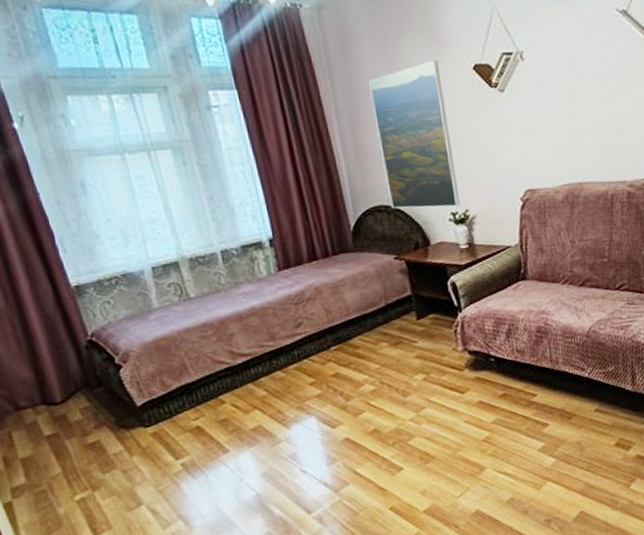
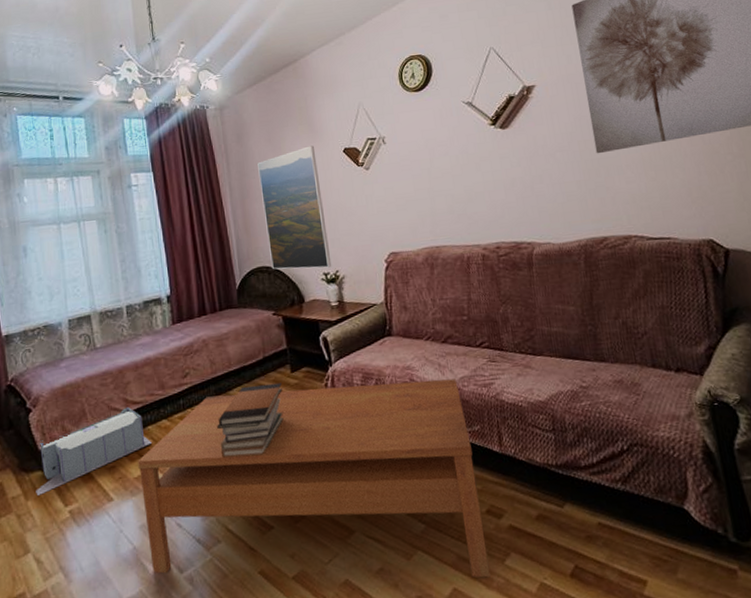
storage bin: none [137,359,266,452] -> present [36,406,152,497]
coffee table: none [252,322,616,516] -> present [138,378,491,578]
book stack: none [337,330,410,406] -> present [217,382,284,458]

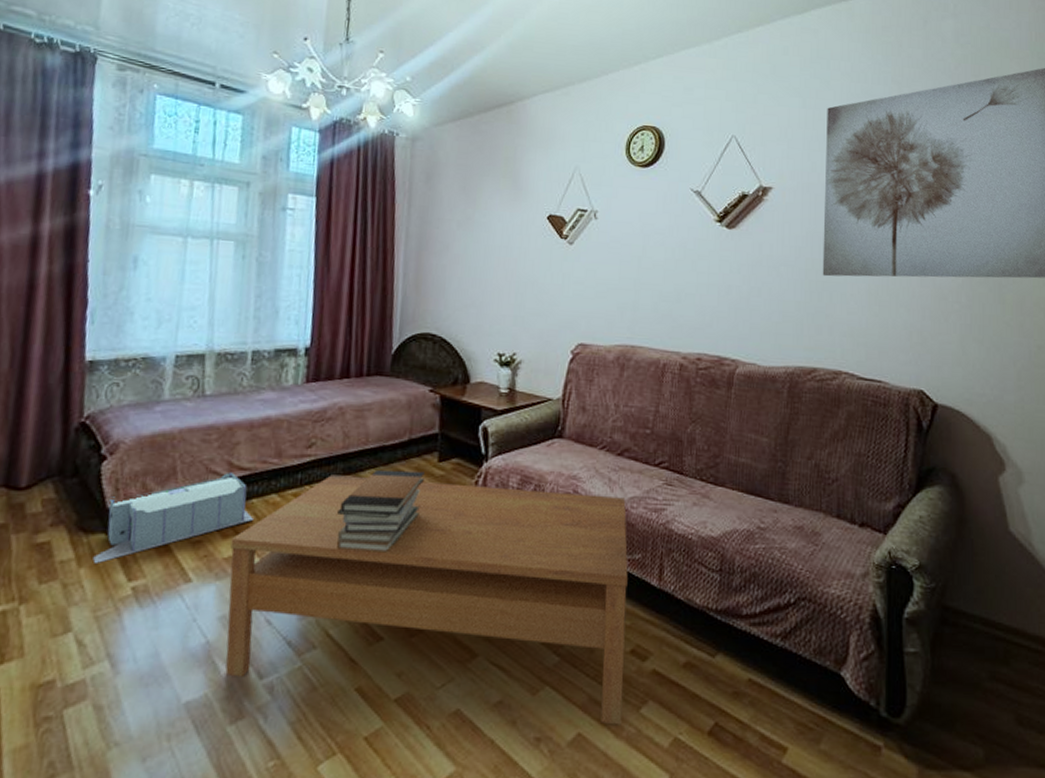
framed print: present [257,145,332,270] -> none [438,204,515,348]

